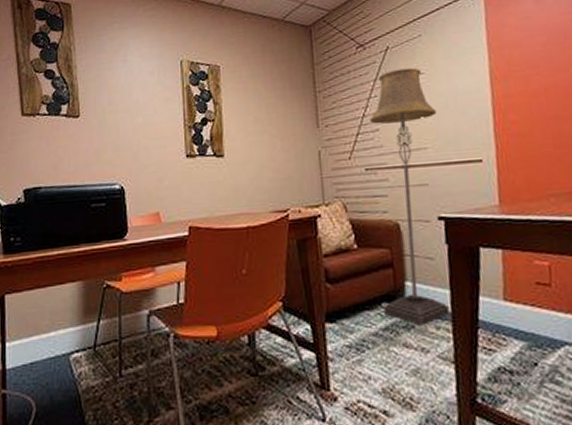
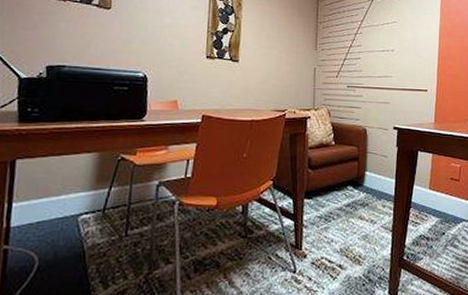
floor lamp: present [370,67,450,326] -> none [348,15,402,204]

